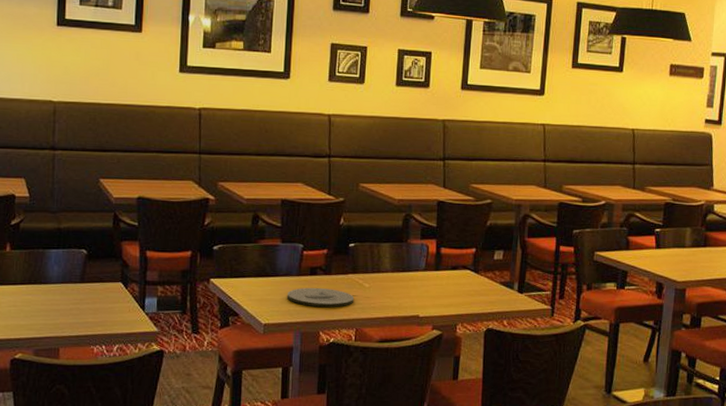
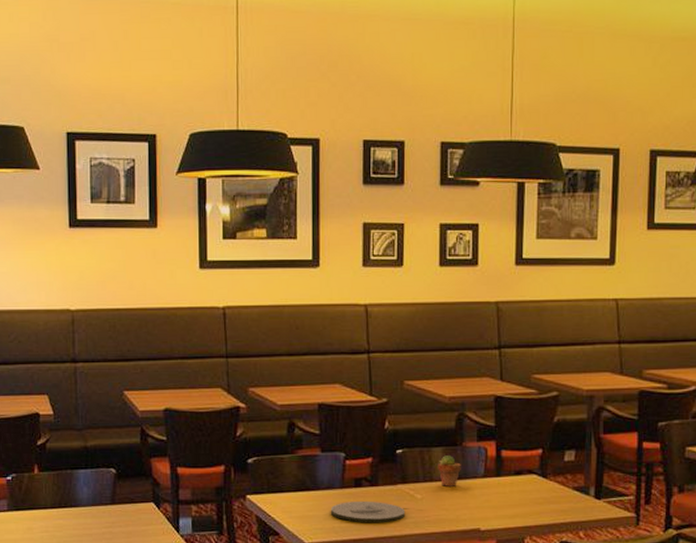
potted succulent: none [385,250,406,278] -> present [438,455,461,486]

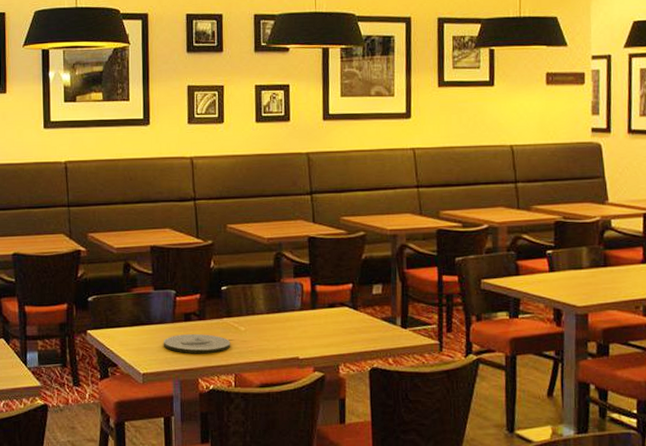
potted succulent: present [438,455,461,486] -> none [259,291,280,319]

